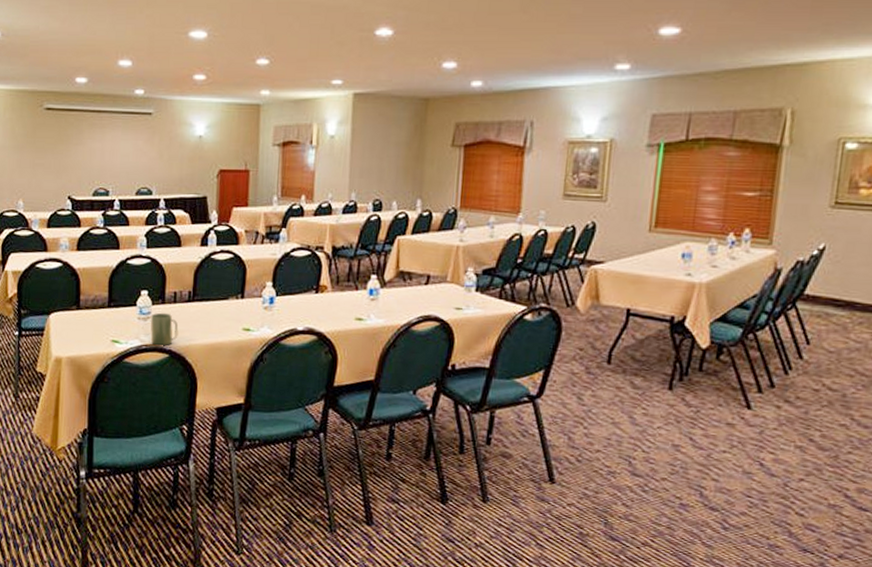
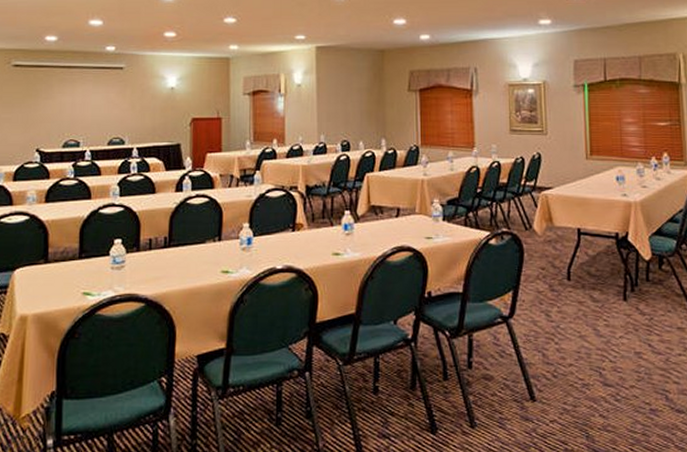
mug: present [150,312,179,346] -> none [124,260,155,295]

